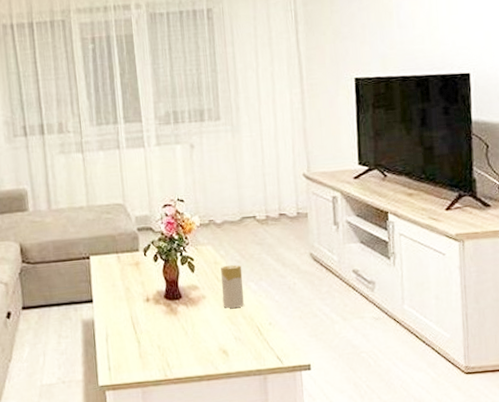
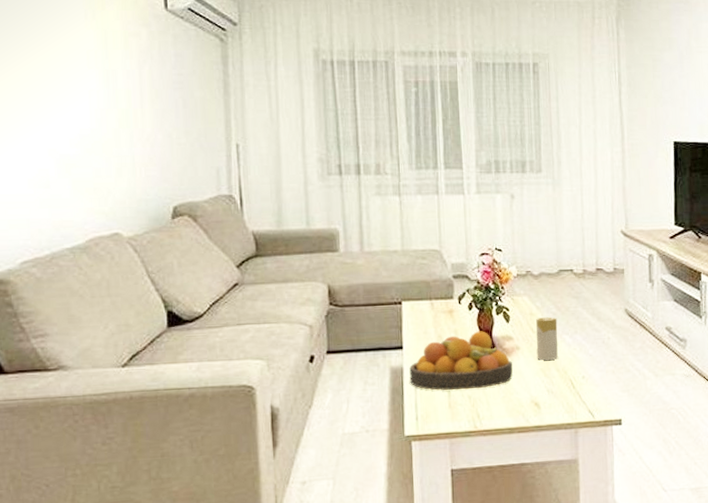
fruit bowl: none [100,281,200,341] -> present [409,331,513,391]

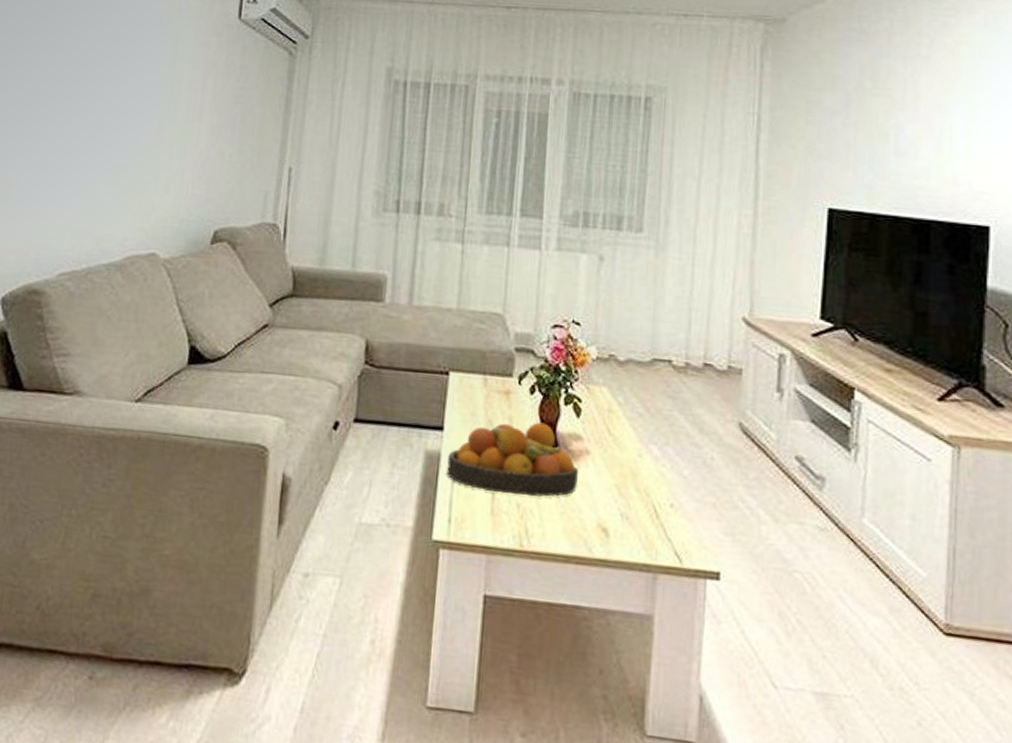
candle: present [536,317,558,360] -> none [611,417,644,475]

